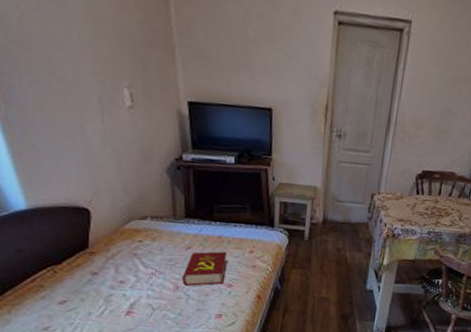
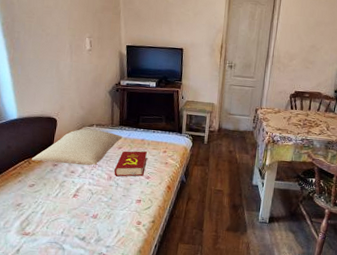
pillow: none [58,222,191,274] -> present [32,129,123,166]

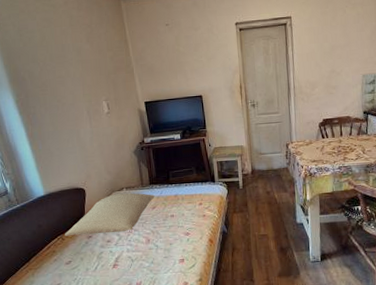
book: present [114,151,147,177] -> none [151,207,184,238]

